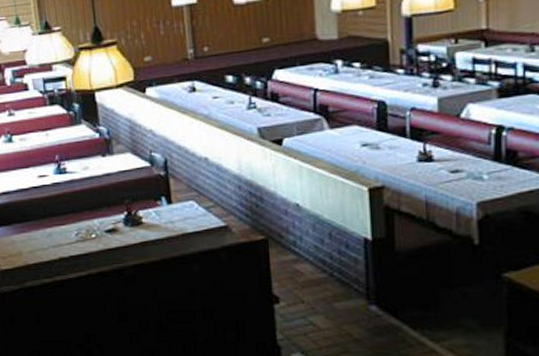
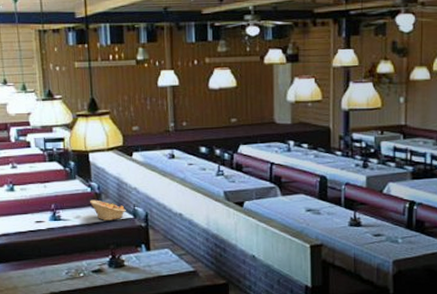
fruit basket: none [99,146,142,171] -> present [90,199,126,220]

